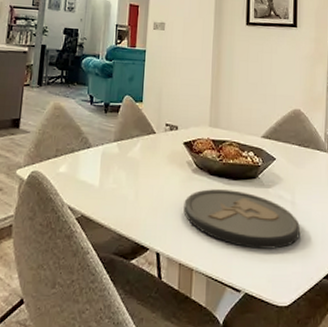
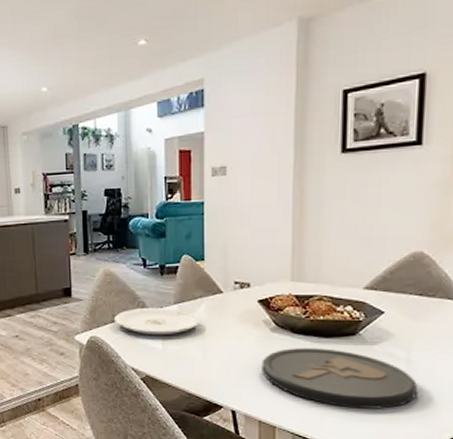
plate: none [58,144,135,173] -> present [115,308,200,335]

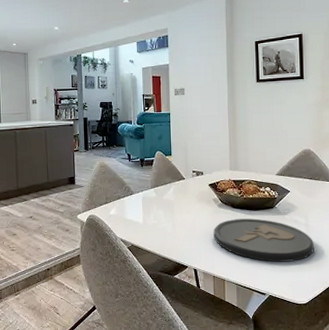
plate: present [115,308,200,335] -> none [108,191,170,213]

